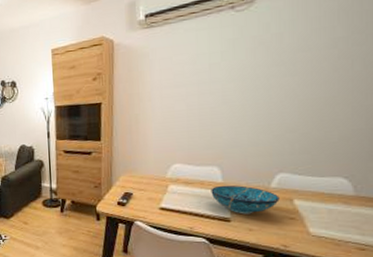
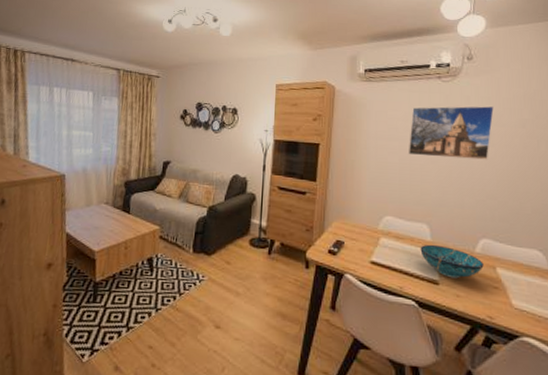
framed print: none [196,28,300,100] -> present [408,105,495,160]

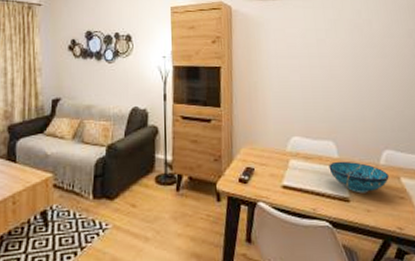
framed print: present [408,105,495,160] -> none [308,18,384,72]

